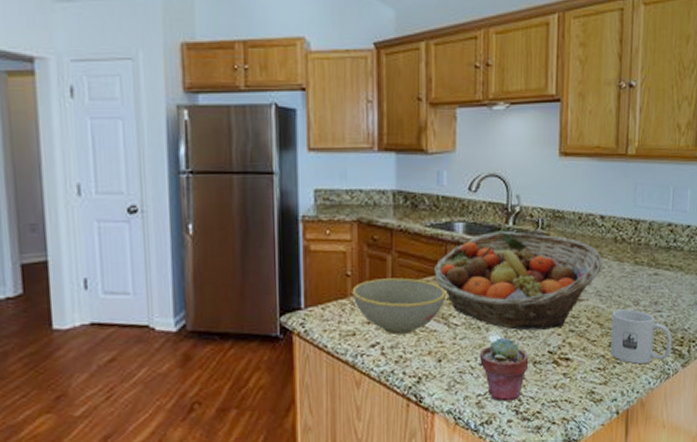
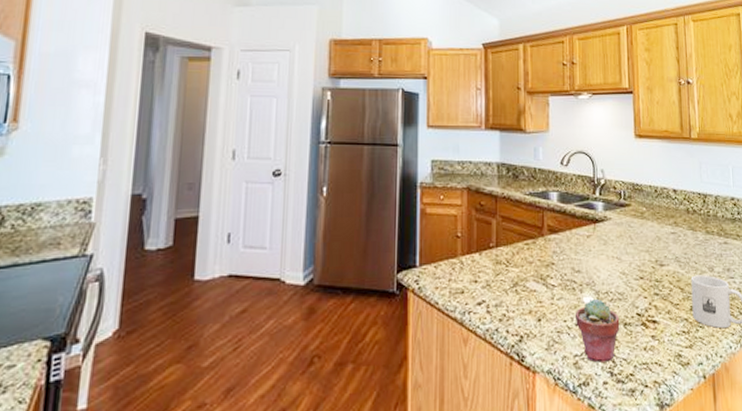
bowl: present [352,277,447,336] -> none [461,240,544,295]
fruit basket: present [433,231,603,331] -> none [532,201,679,293]

